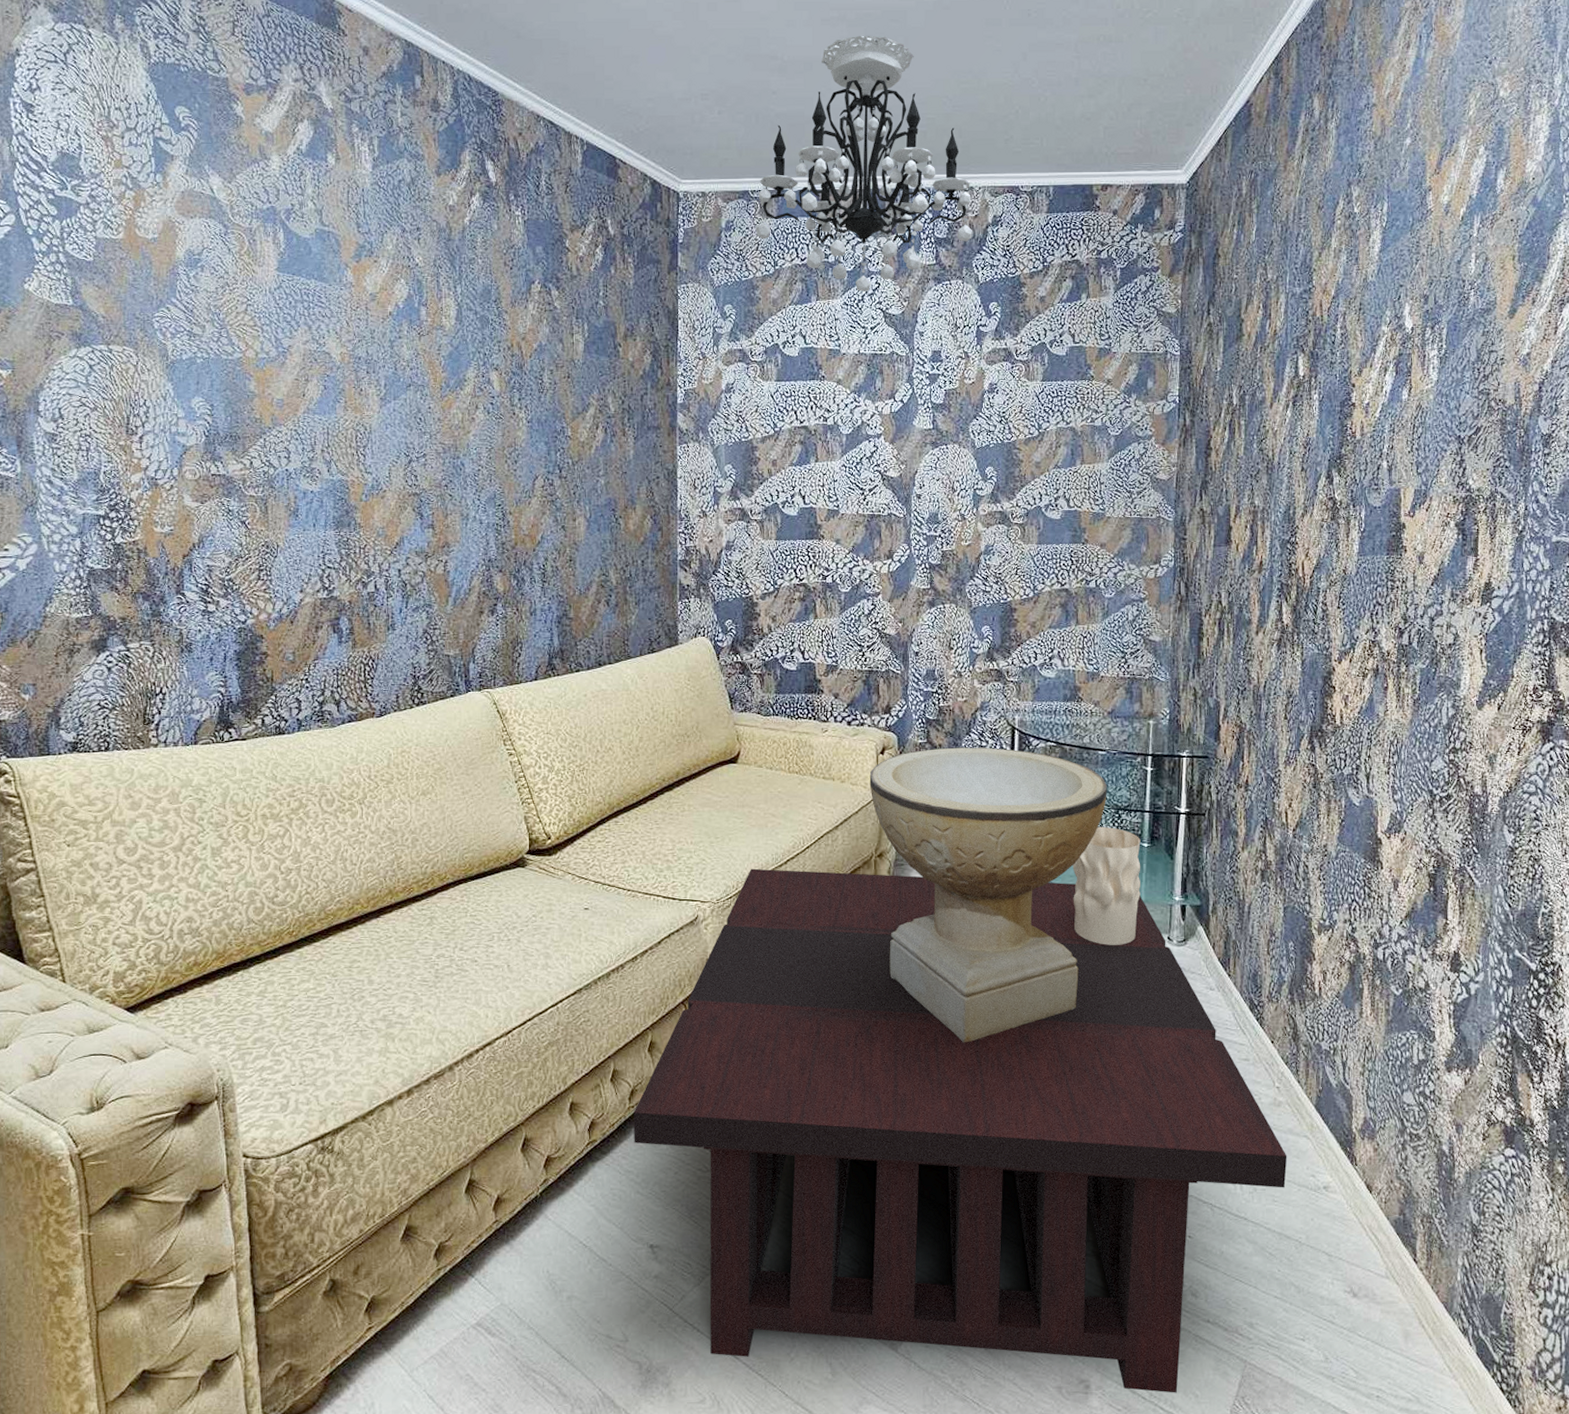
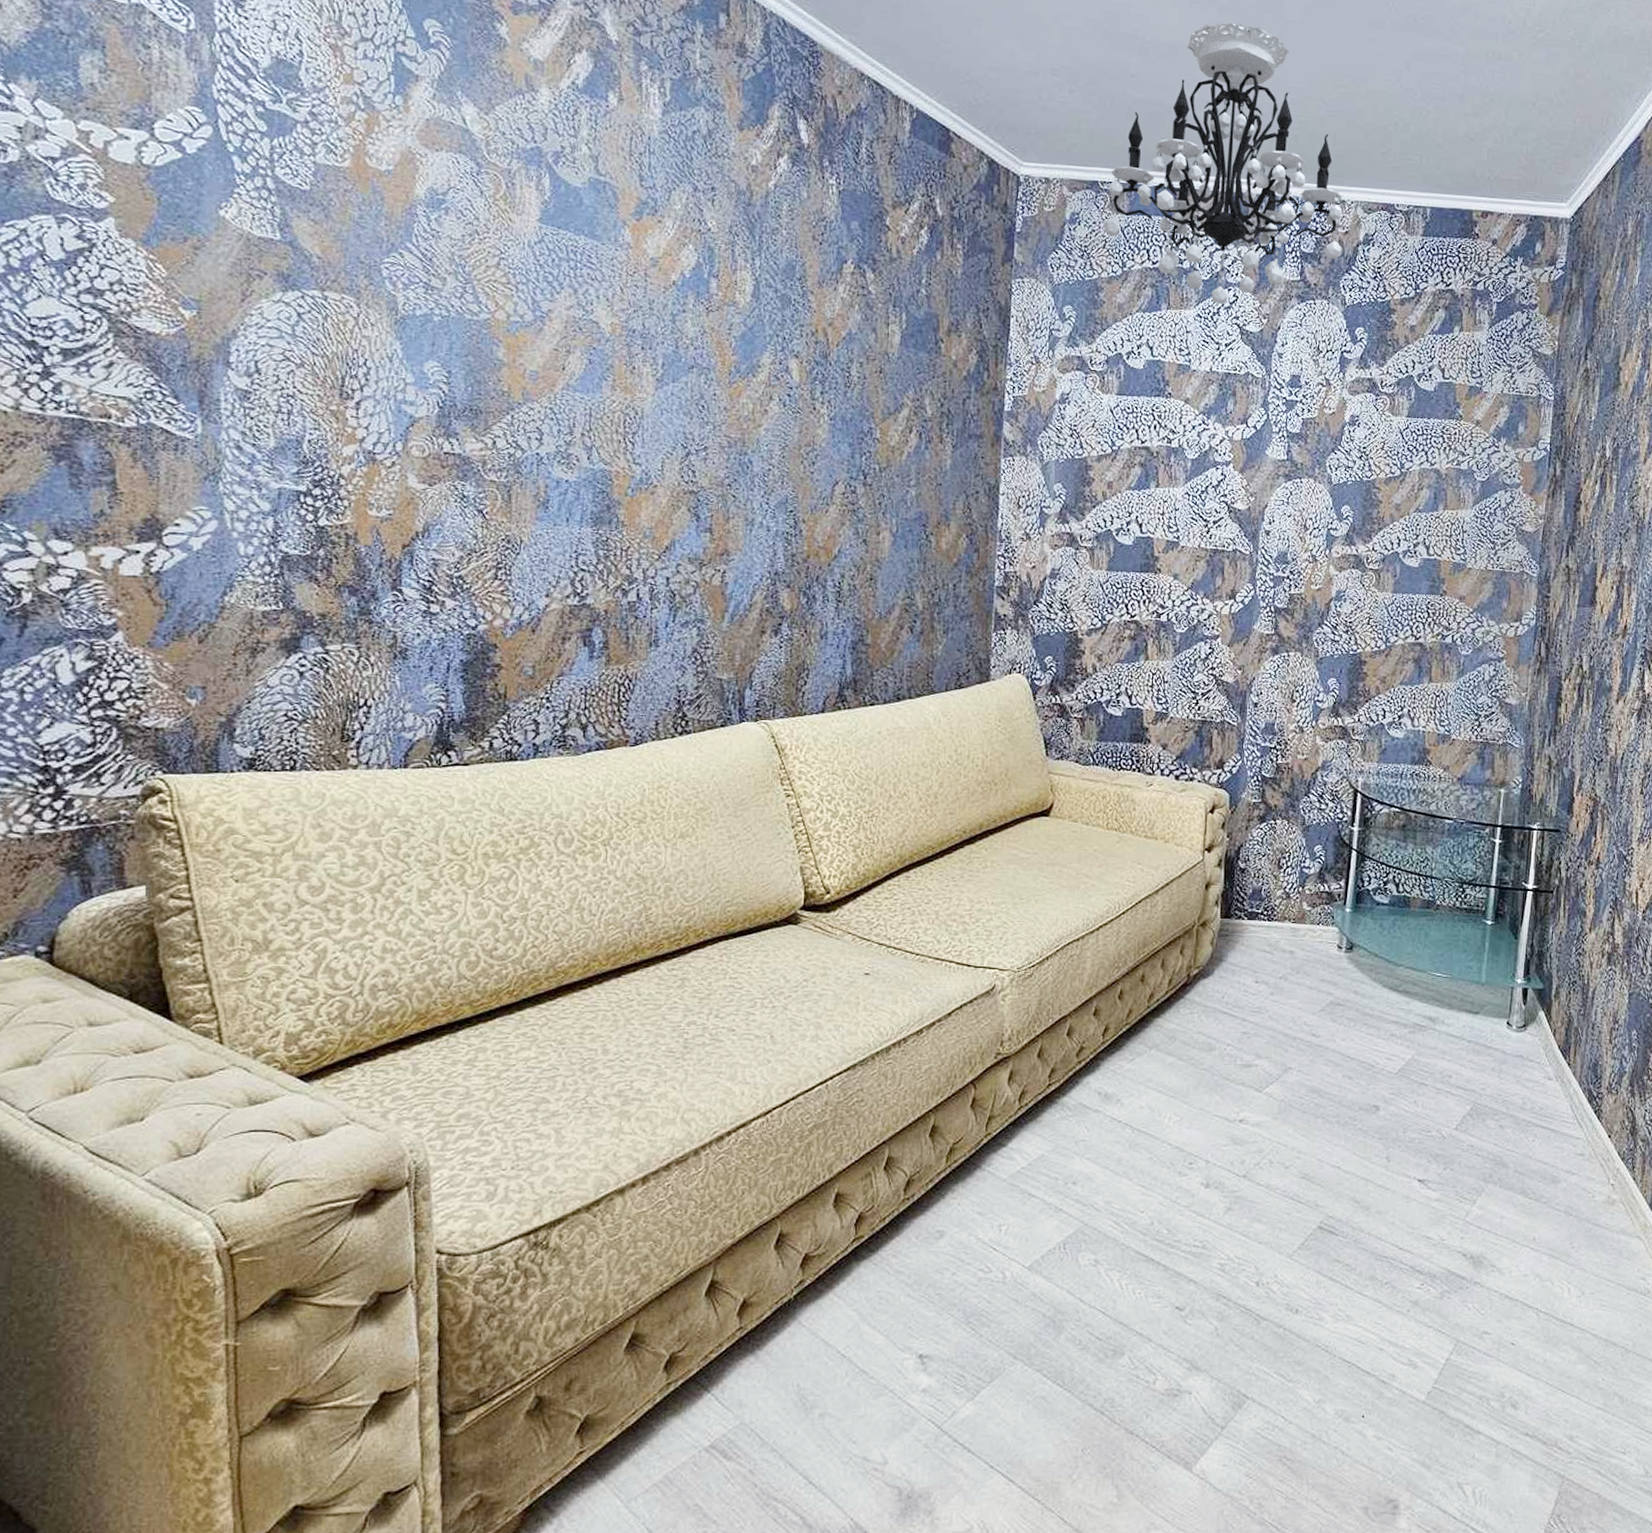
coffee table: present [633,868,1287,1393] -> none [907,934,1618,1512]
decorative bowl: present [869,747,1107,1043] -> none [1196,809,1452,1132]
vase: present [1072,826,1141,945] -> none [1409,901,1484,1029]

